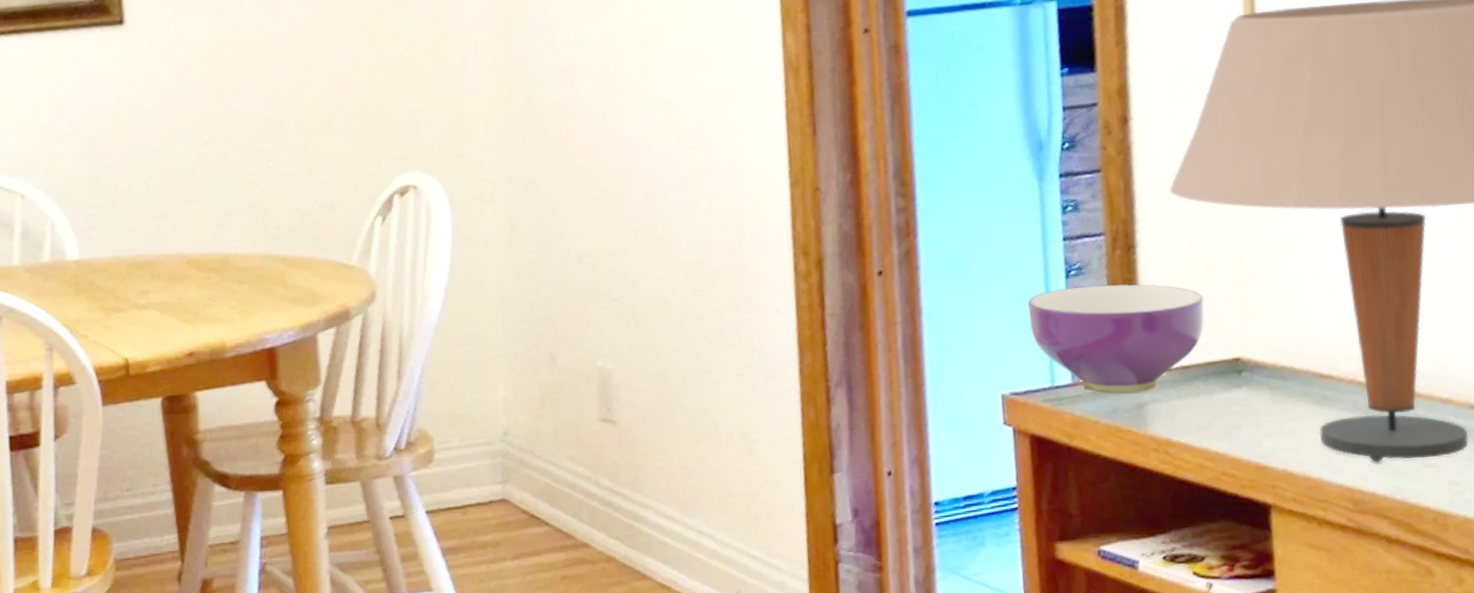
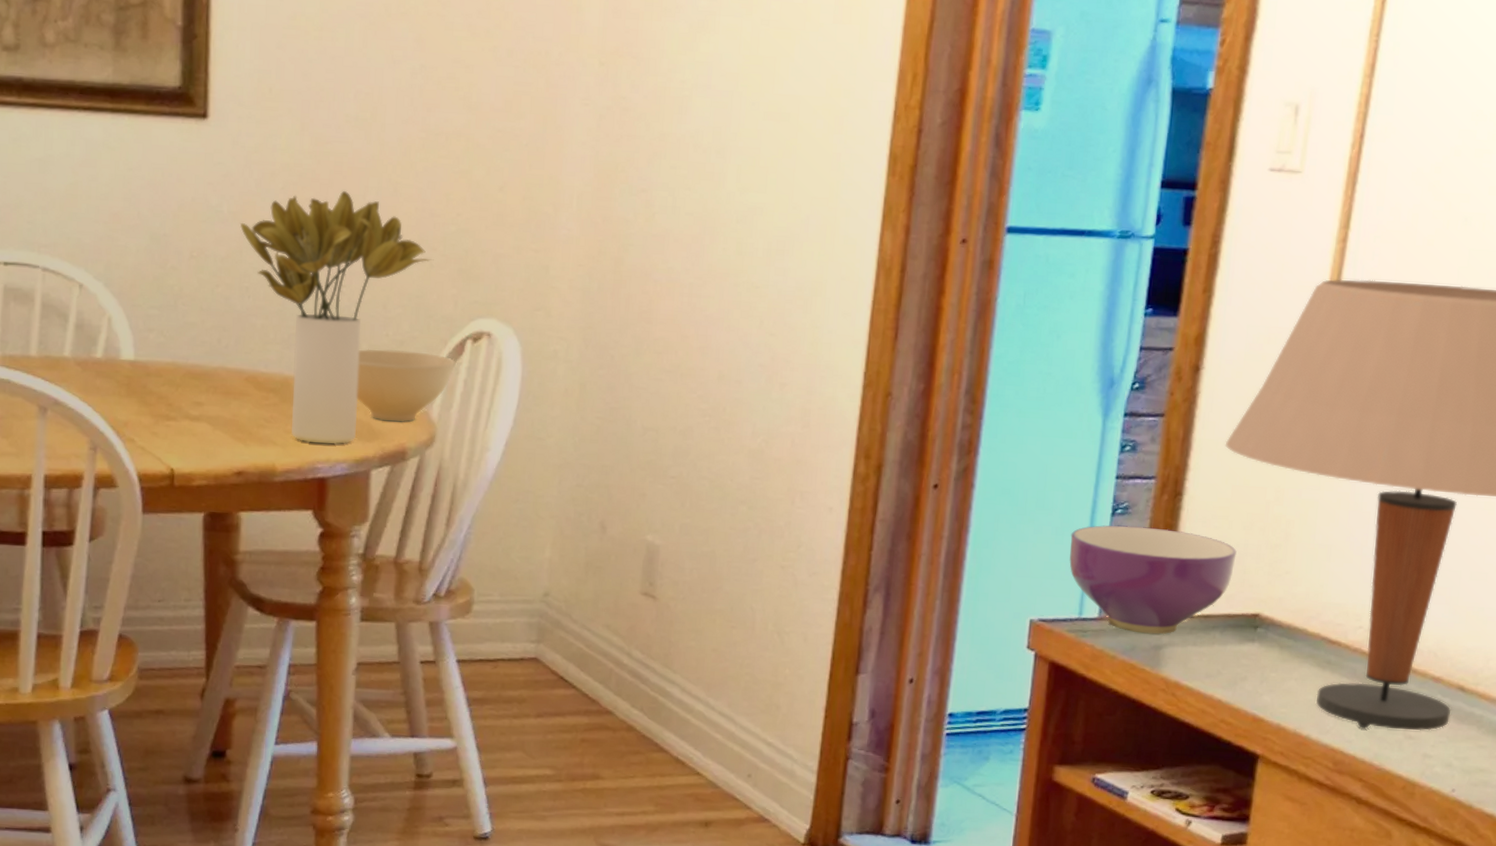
flower bouquet: none [165,71,353,316] -> present [240,190,434,445]
bowl: none [292,213,387,285] -> present [356,349,456,421]

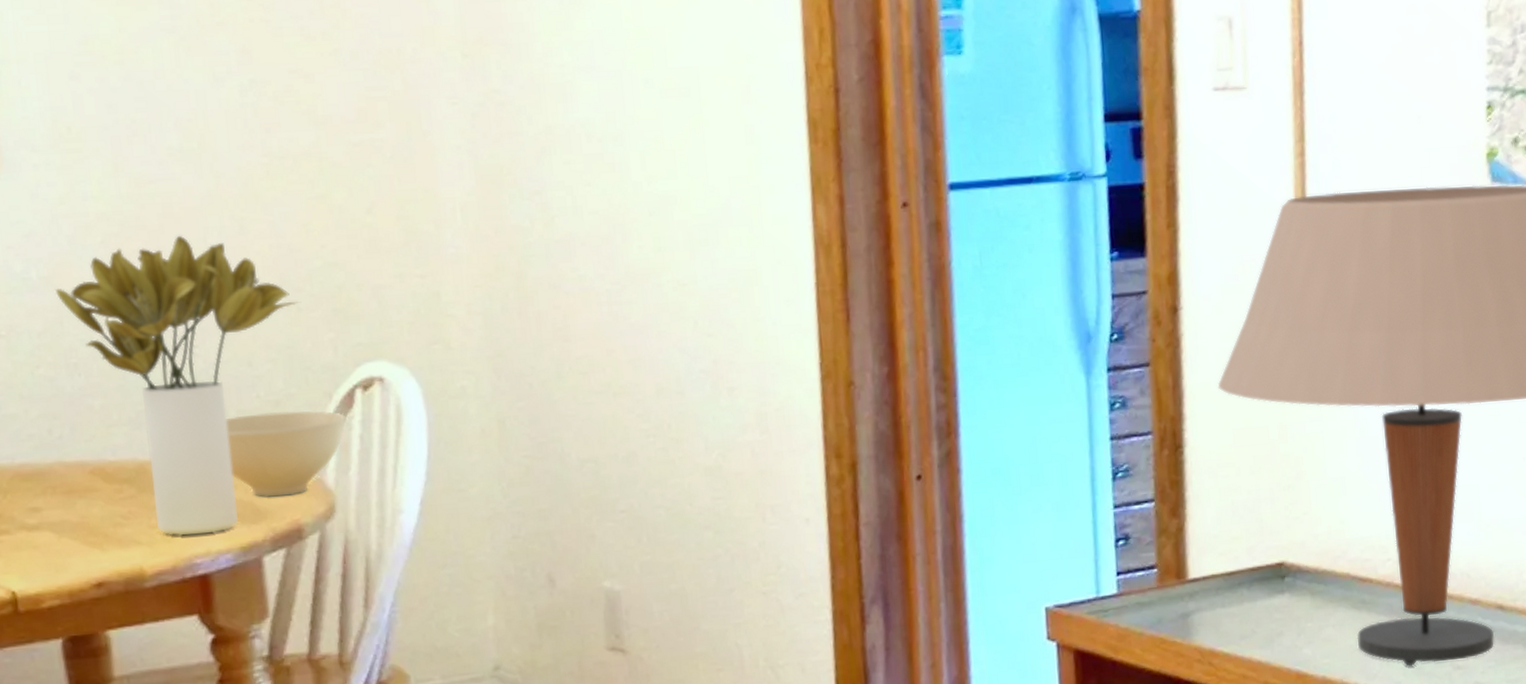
bowl: present [1069,525,1237,635] -> none [1073,486,1250,603]

